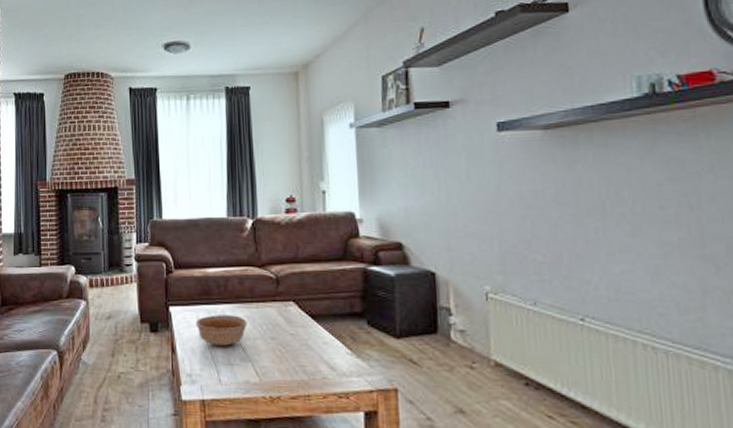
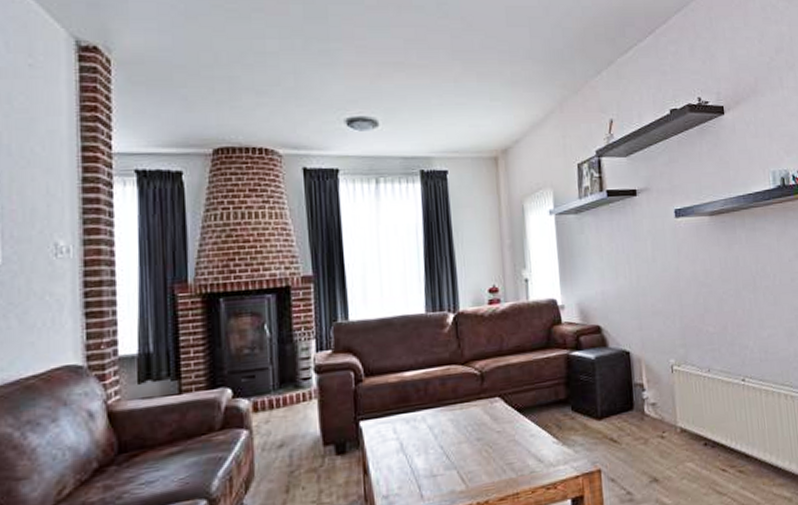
bowl: present [195,315,247,347] -> none [391,420,451,458]

